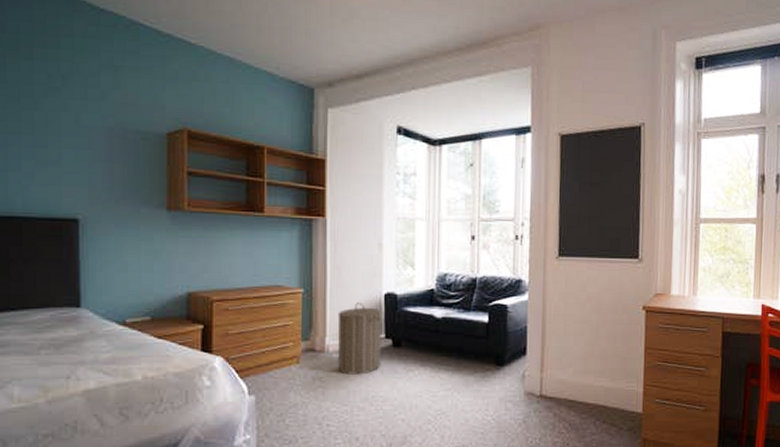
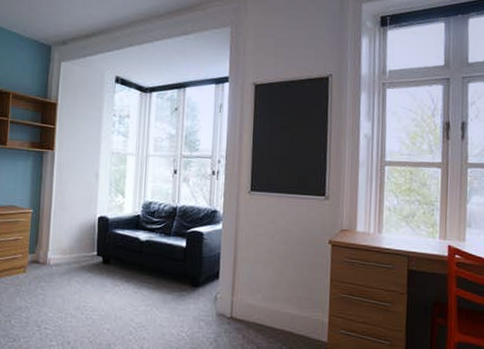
laundry hamper: present [337,302,381,375] -> none [57,223,95,286]

